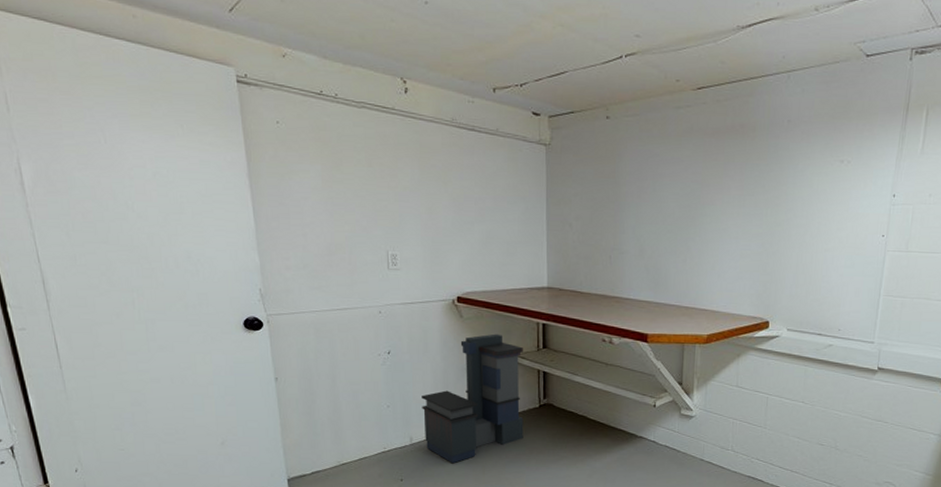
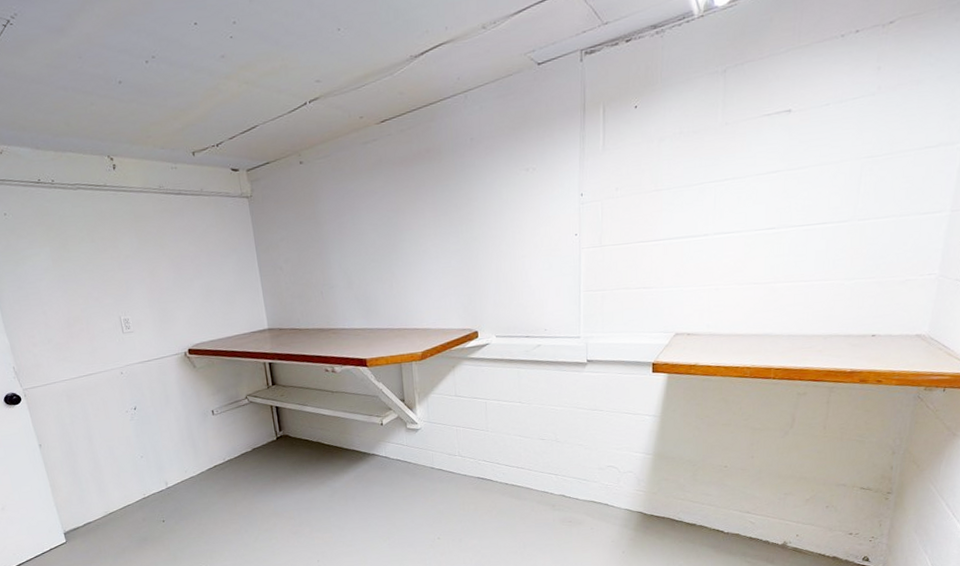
storage bin: present [422,333,524,464] -> none [170,378,266,501]

